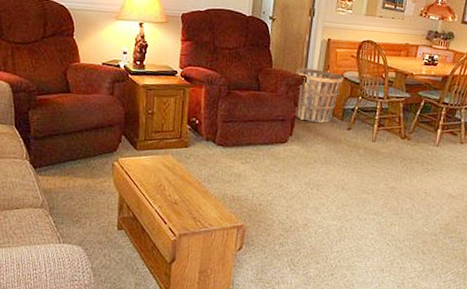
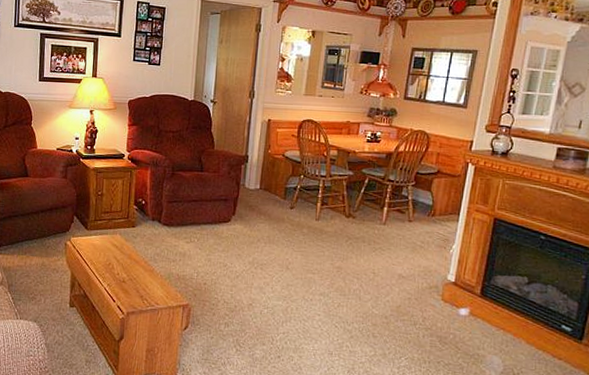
basket: present [295,68,344,123] -> none [238,148,285,203]

